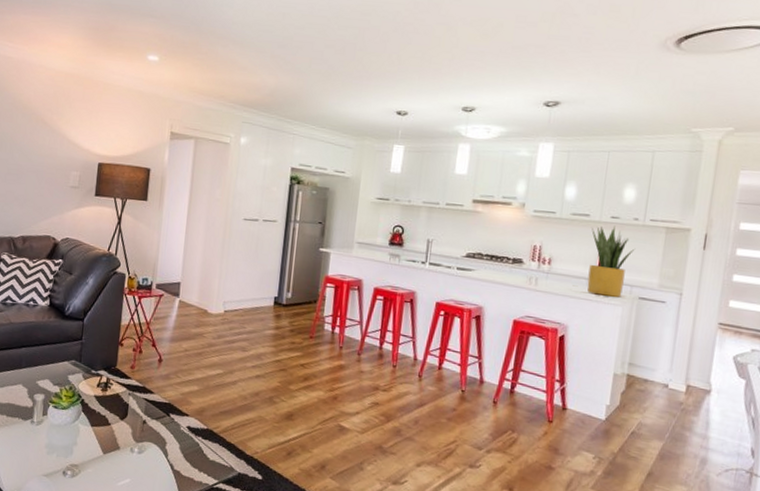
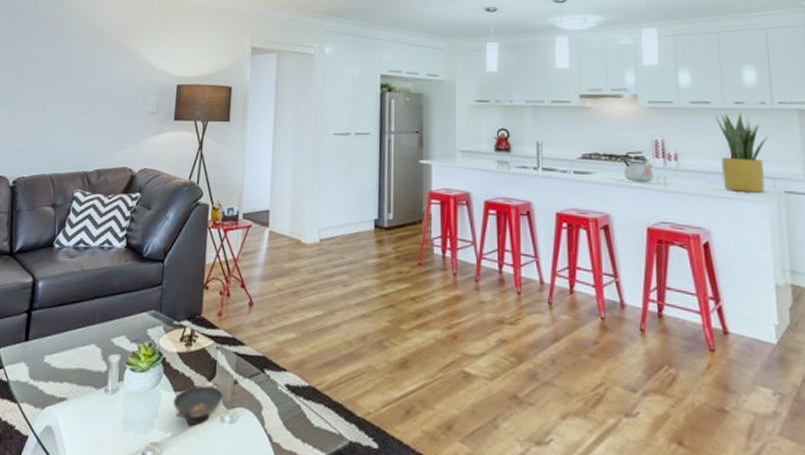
decorative bowl: none [90,421,134,454] -> present [173,383,223,426]
kettle: none [500,253,528,282] -> present [623,151,654,182]

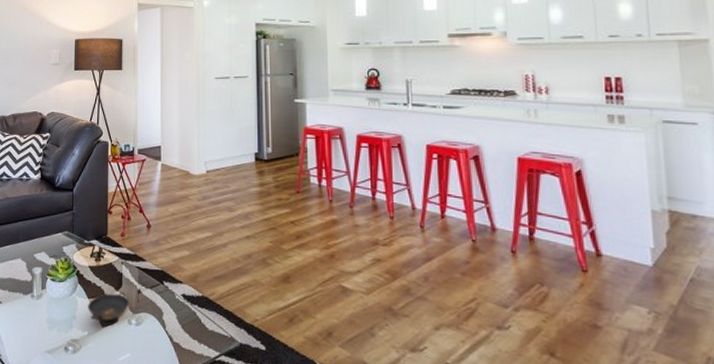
kettle: present [623,151,654,182] -> none [492,86,524,115]
planter: present [716,111,769,193] -> none [589,44,646,123]

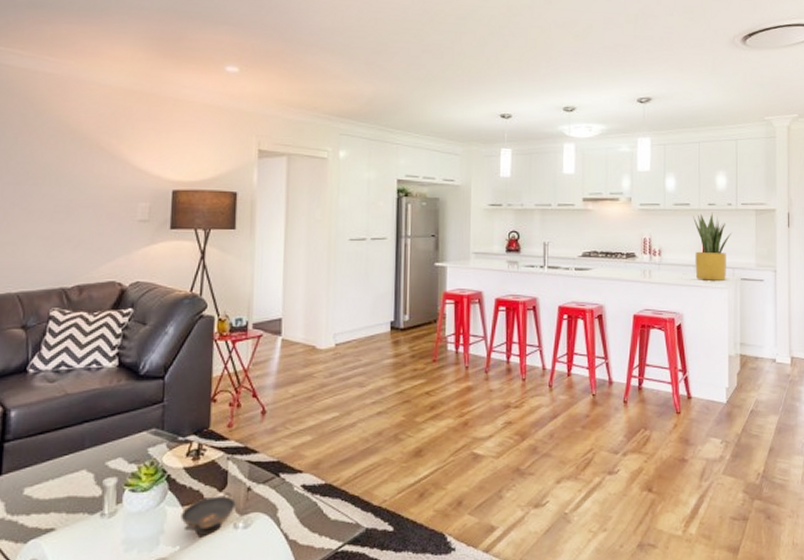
planter: none [589,44,646,123] -> present [693,212,732,281]

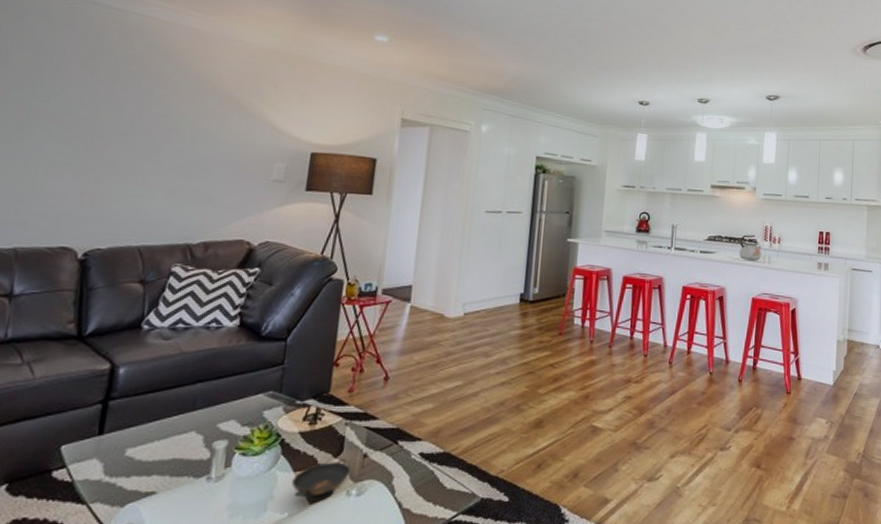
kettle: none [616,248,641,275] -> present [739,234,762,261]
planter: present [693,212,732,281] -> none [810,205,846,270]

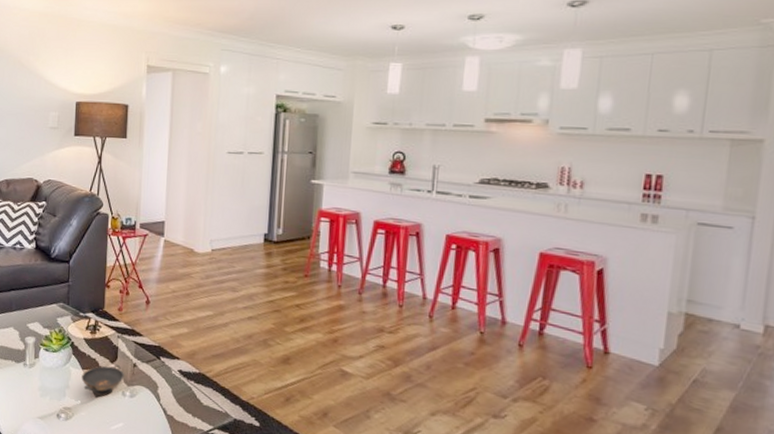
kettle: present [739,234,762,261] -> none [522,177,555,209]

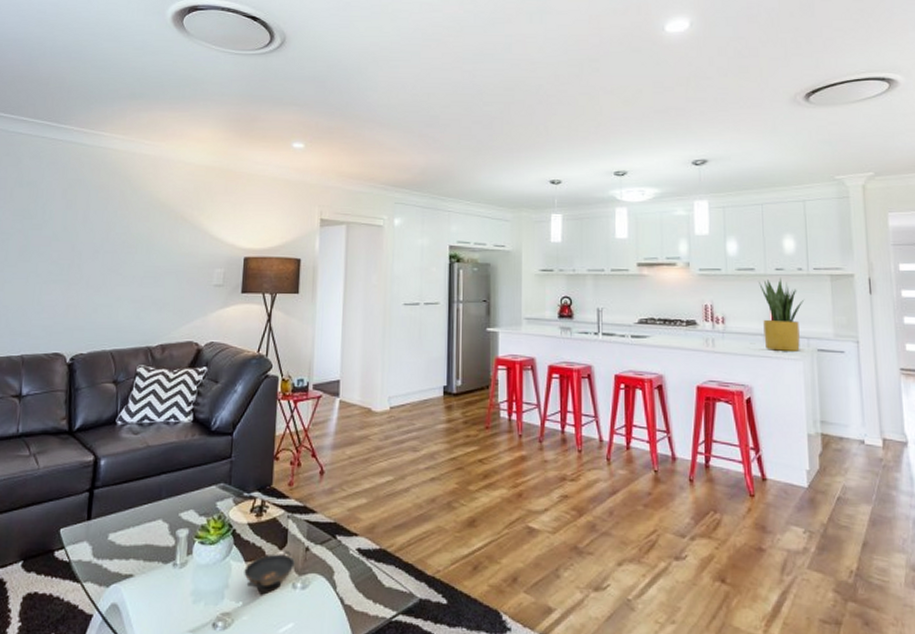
planter: none [629,140,691,224] -> present [759,277,805,351]

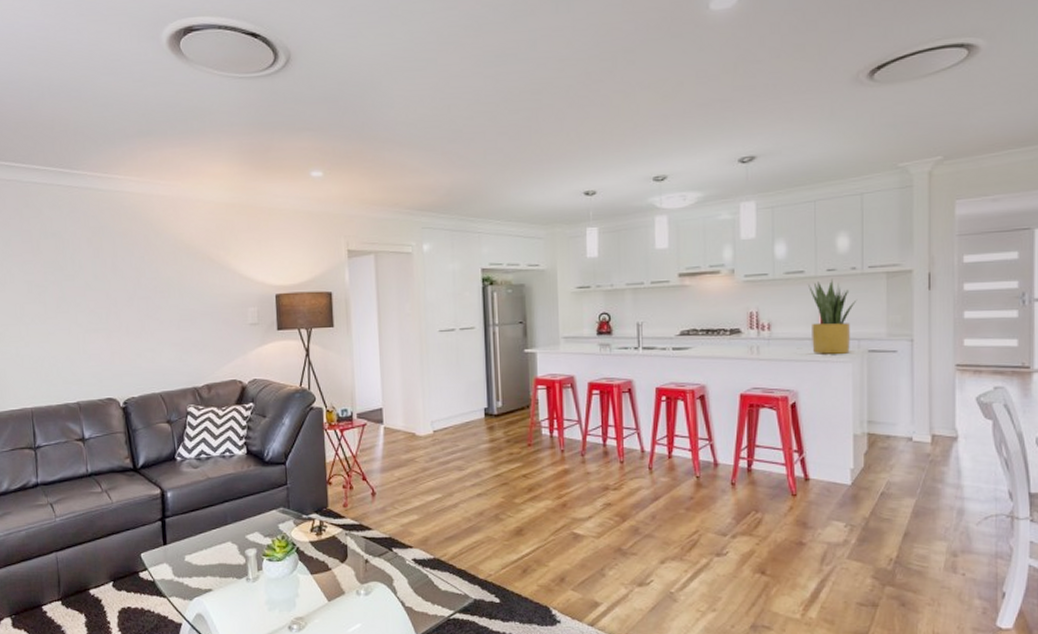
decorative bowl: present [244,551,295,594] -> none [311,564,357,600]

